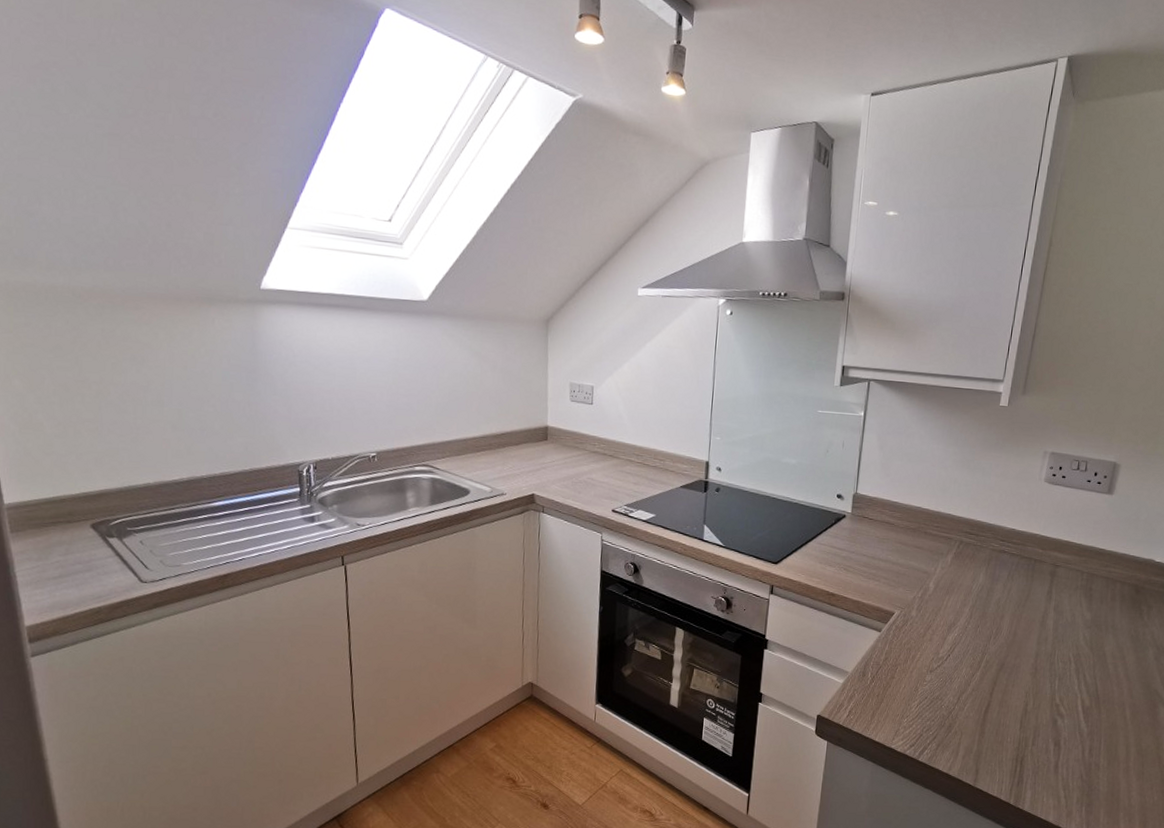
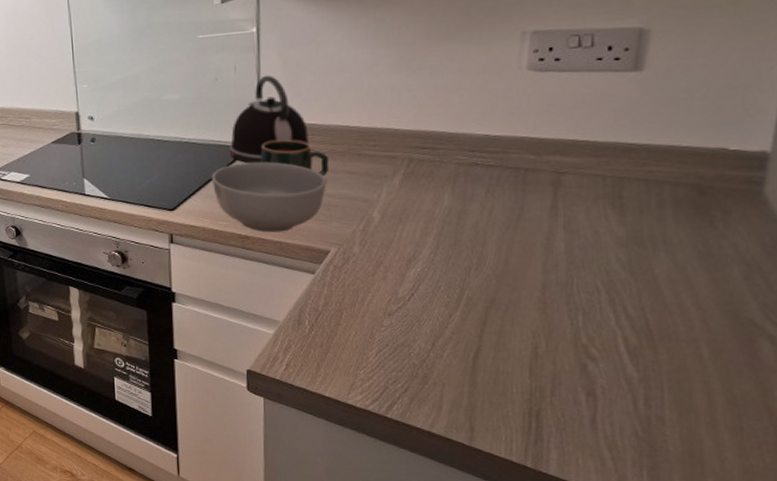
bowl: none [812,528,900,593] -> present [211,162,327,233]
kettle: none [829,454,892,530] -> present [229,75,309,164]
mug: none [852,511,904,547] -> present [260,139,330,176]

